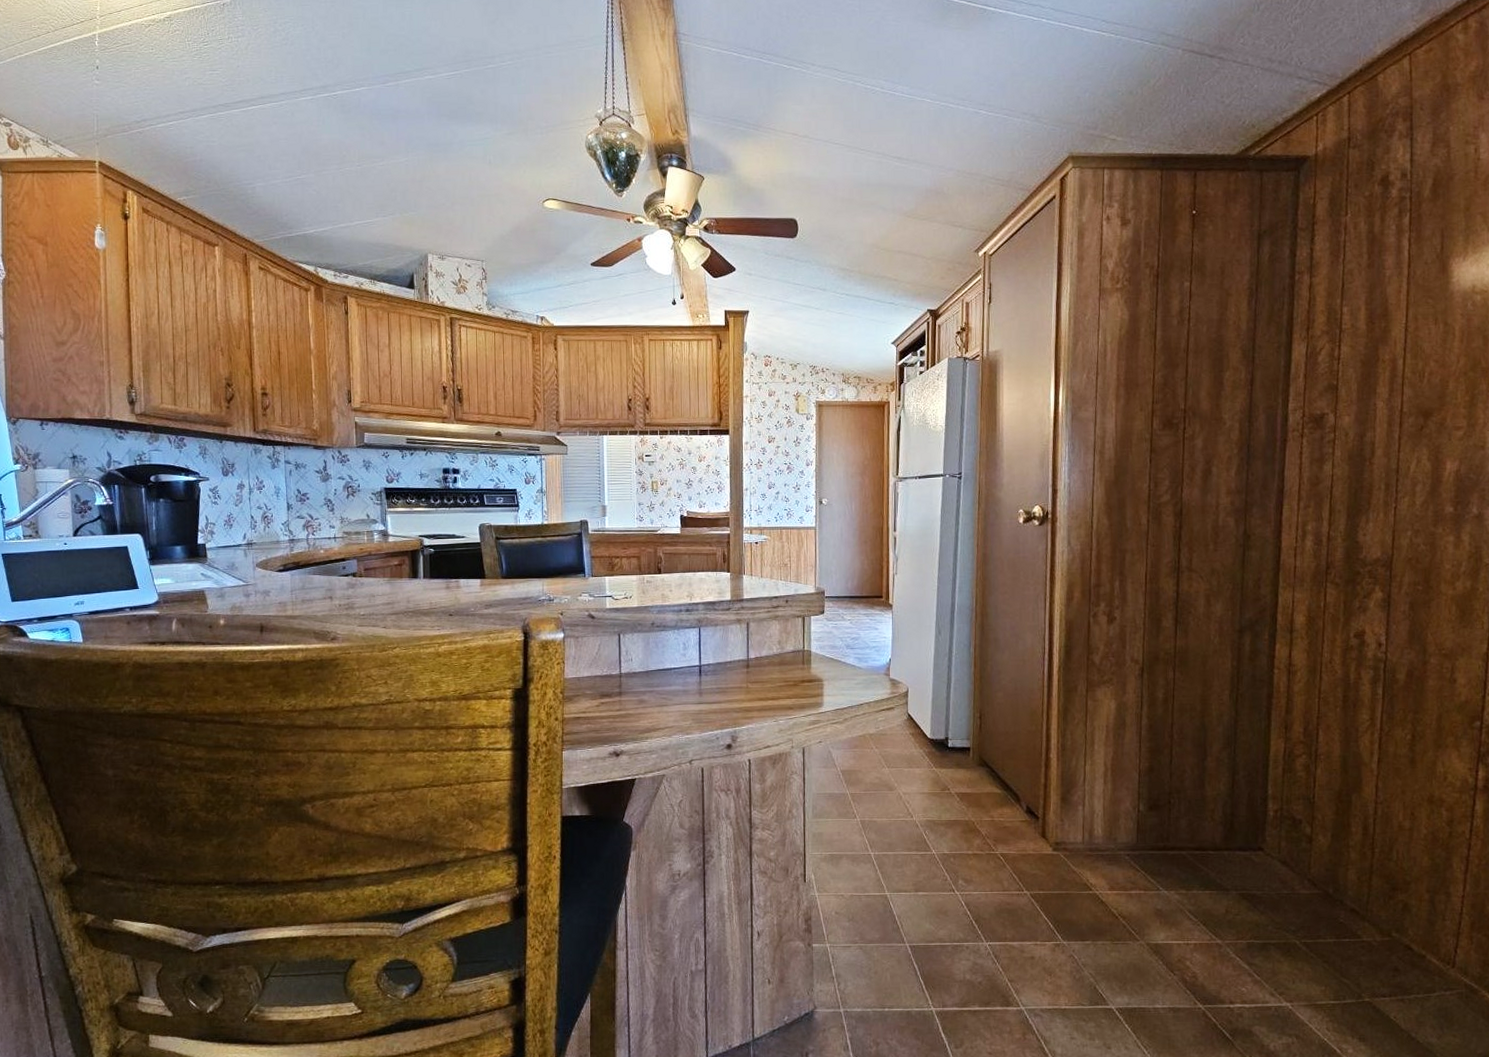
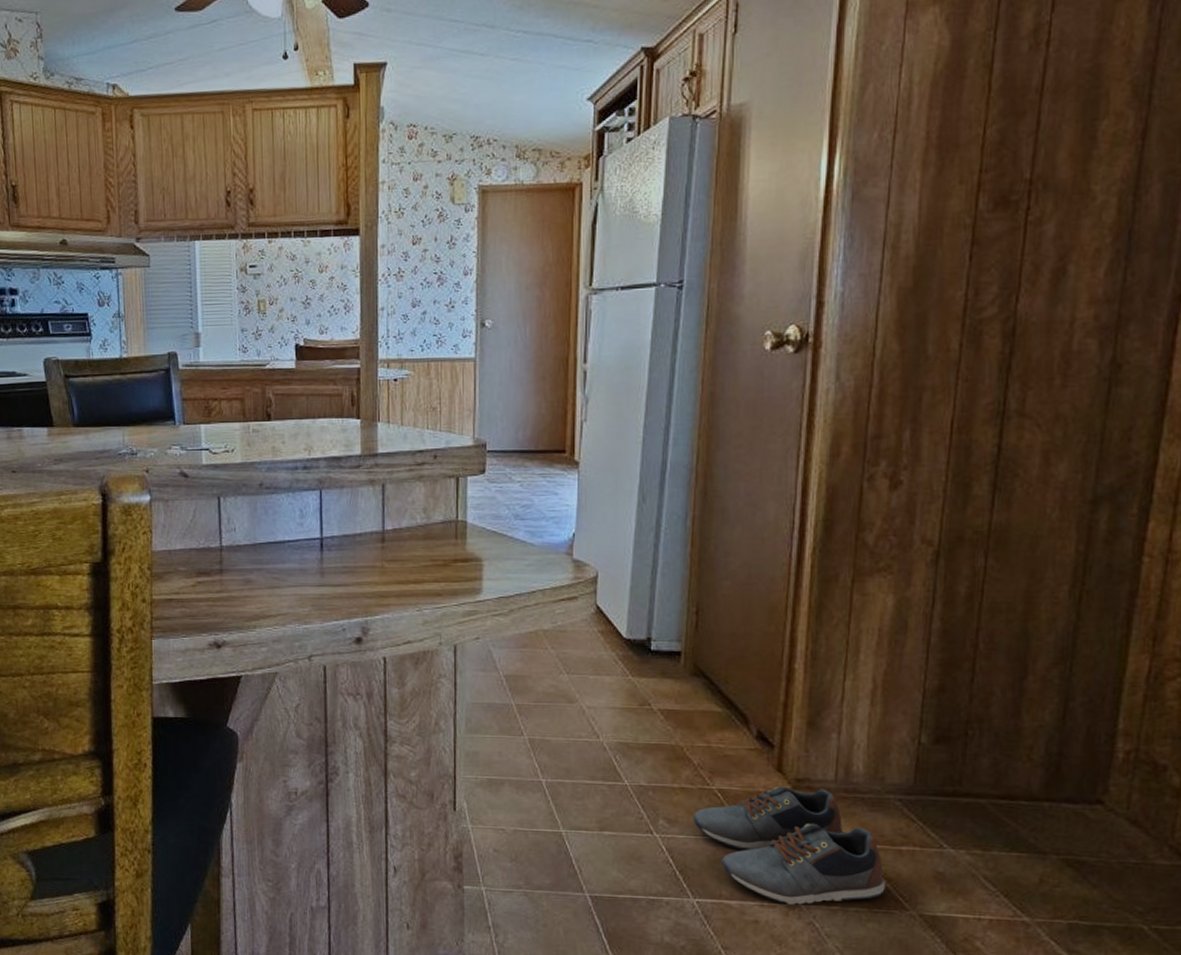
shoe: none [983,849,1122,942] -> present [692,786,885,905]

